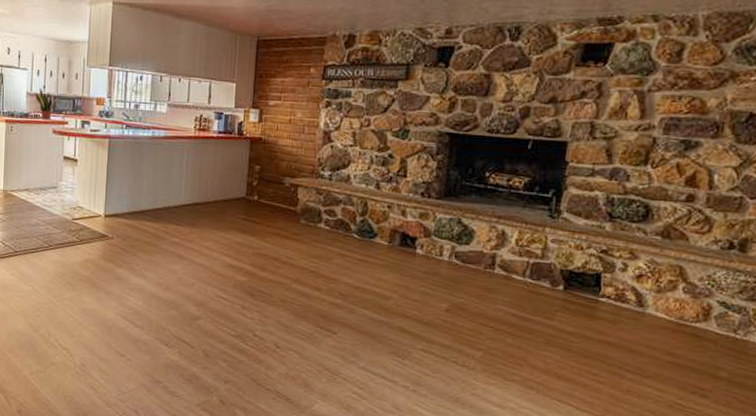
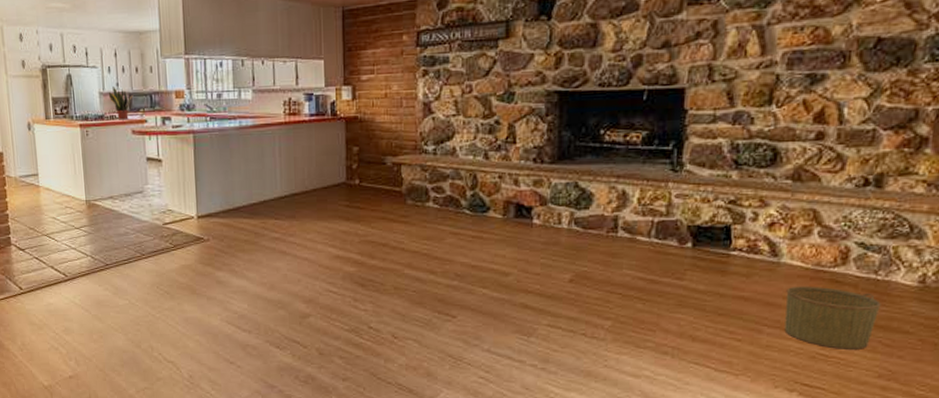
basket: none [645,336,738,403] -> present [784,286,881,349]

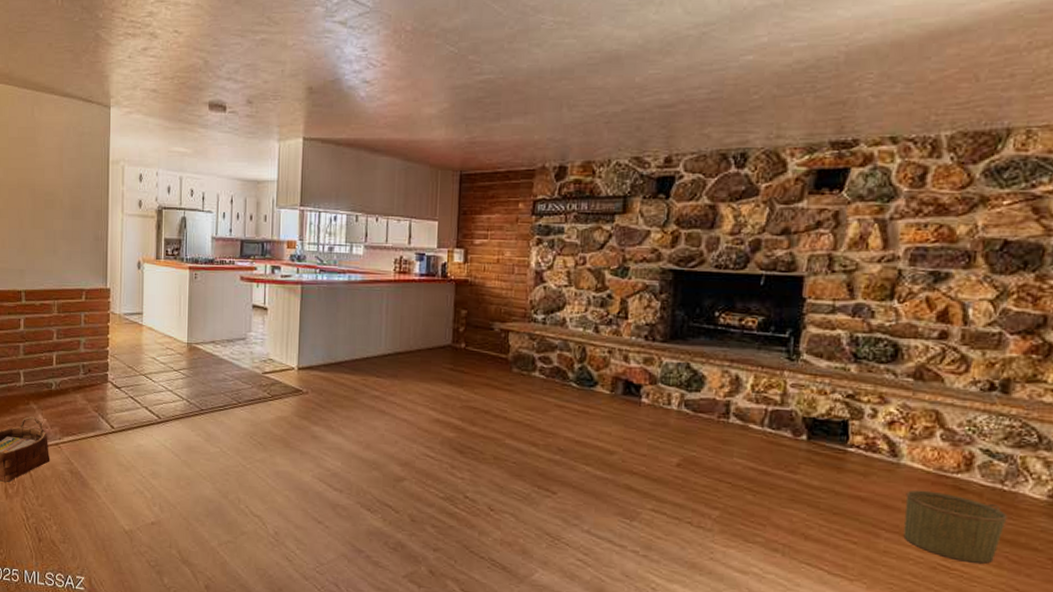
potted plant: present [108,85,133,120] -> none [220,231,245,266]

